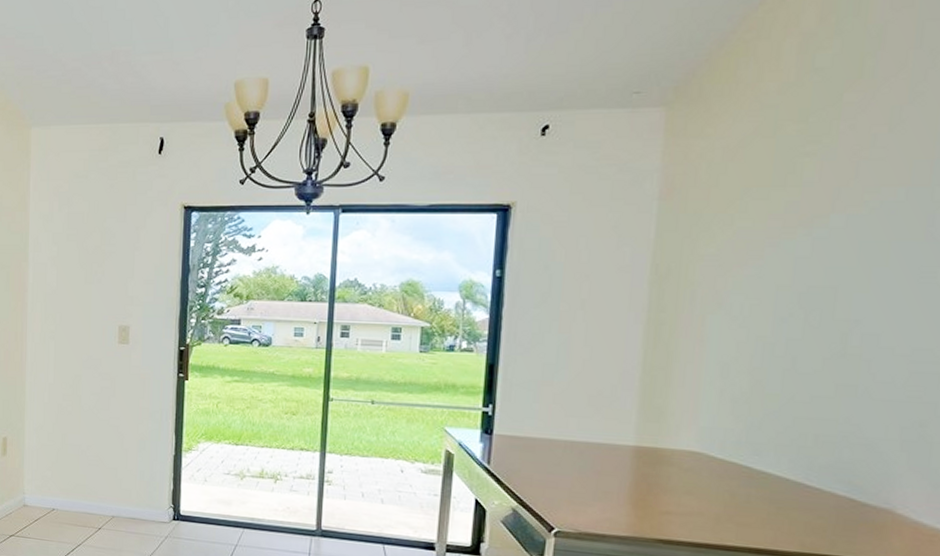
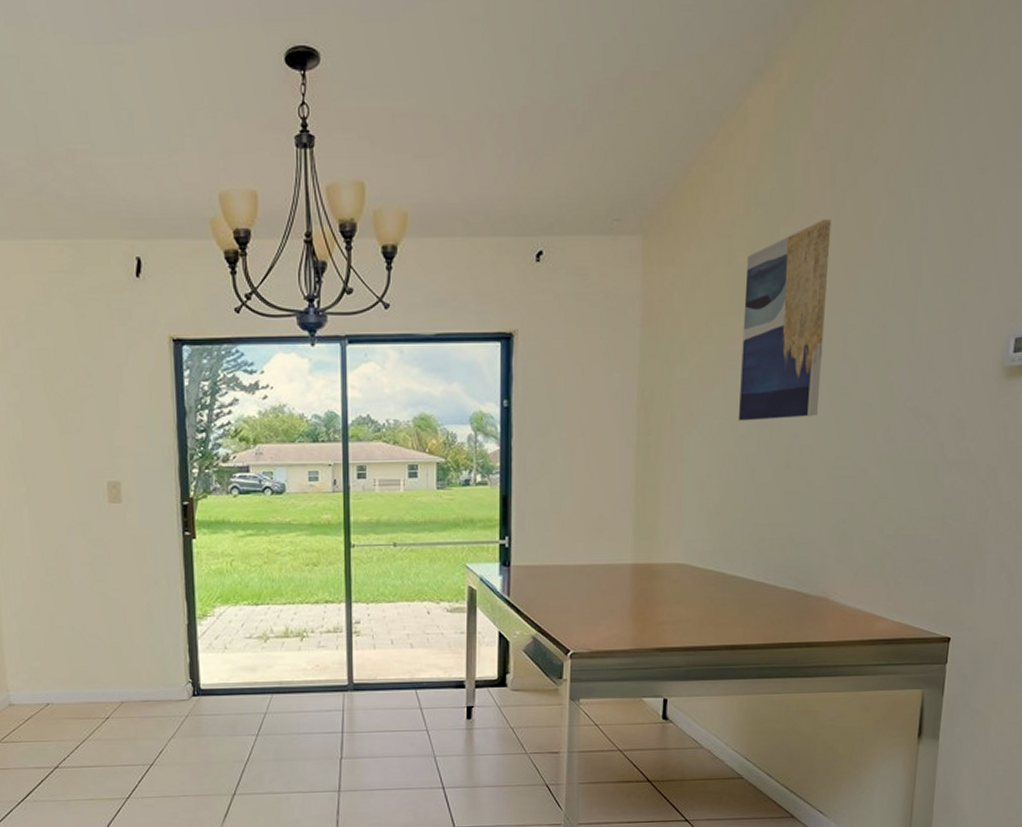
wall art: none [778,84,916,303] -> present [739,220,832,421]

